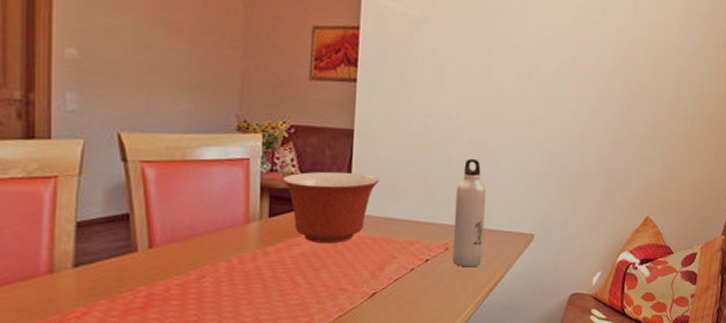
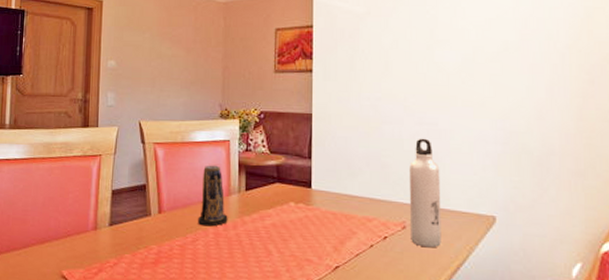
candle: none [205,188,245,260] -> present [198,165,228,227]
mixing bowl: present [282,171,379,244] -> none [255,151,336,217]

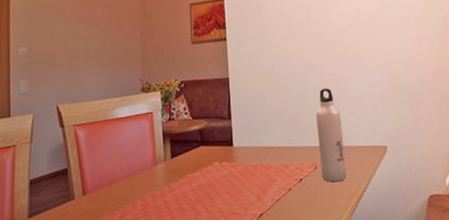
candle: present [198,165,228,227] -> none [125,138,156,200]

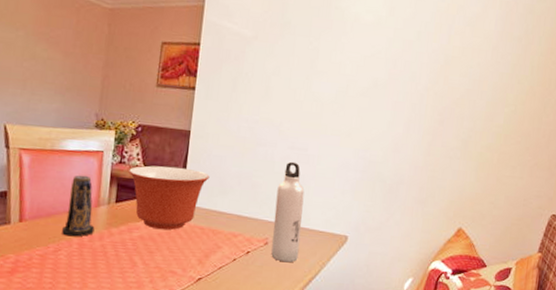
candle: none [125,138,156,200] -> present [62,175,95,237]
mixing bowl: none [179,112,254,176] -> present [129,165,210,230]

